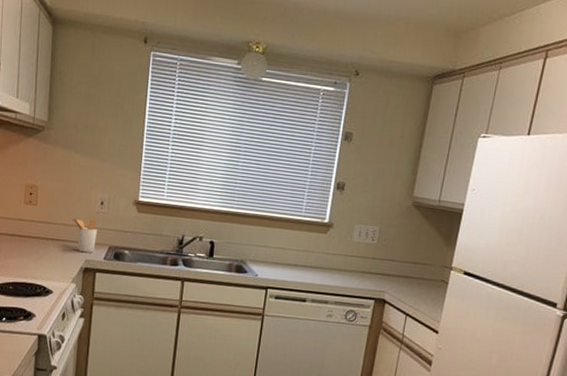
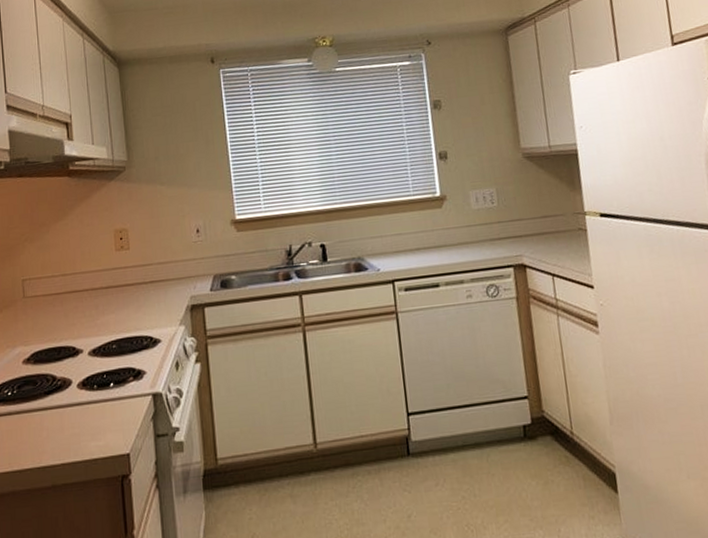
utensil holder: present [72,218,97,253] -> none [168,249,199,288]

